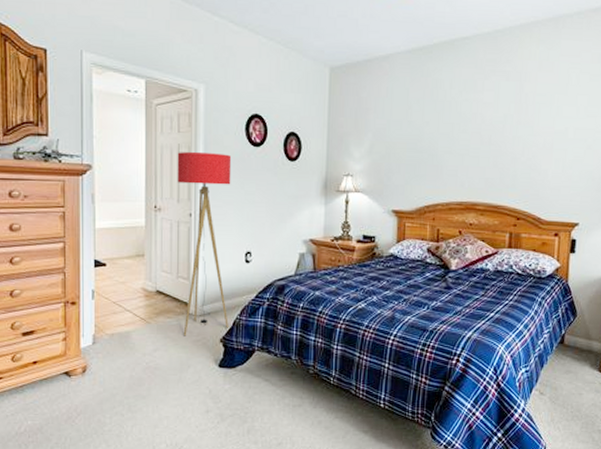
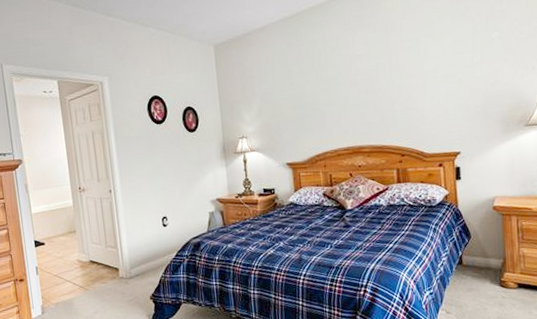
floor lamp: present [177,152,232,336] -> none [92,134,156,298]

